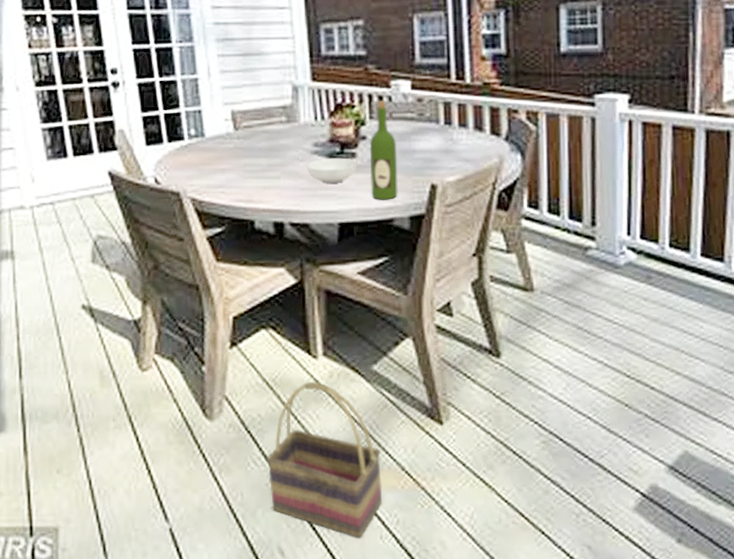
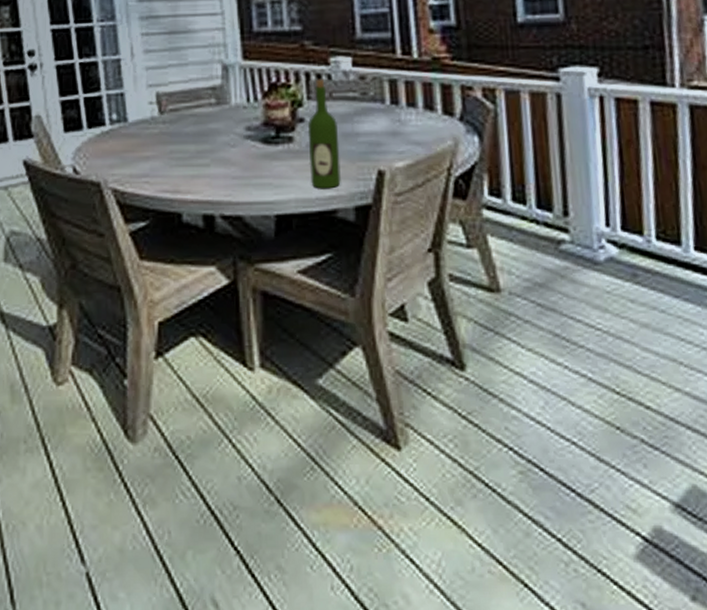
woven basket: present [266,382,382,539] -> none [196,398,332,589]
bowl: present [306,158,358,183] -> none [238,142,295,171]

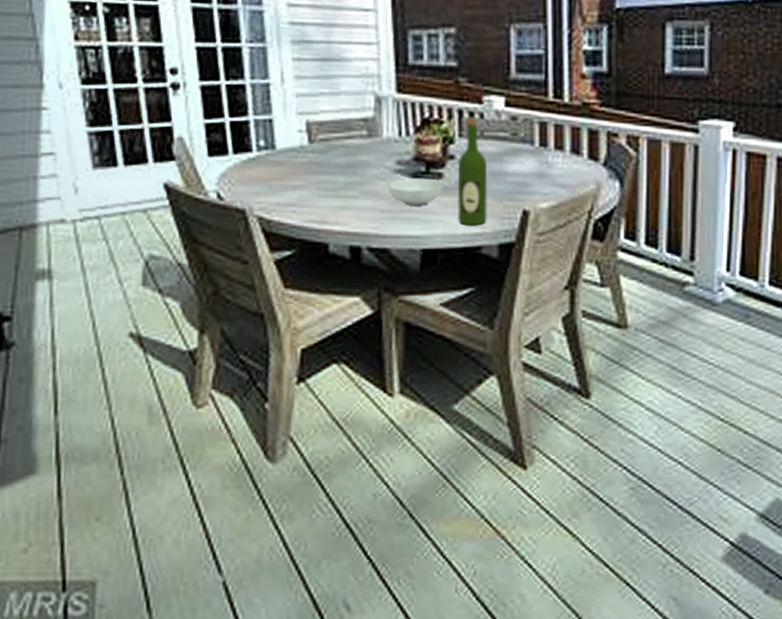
bowl: none [238,142,295,171] -> present [388,178,444,206]

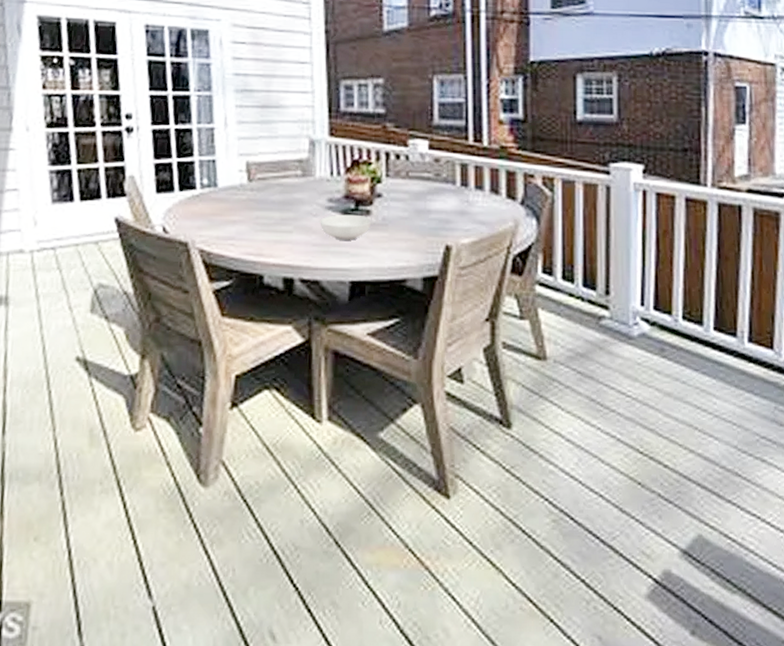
wine bottle: present [457,117,488,226] -> none [384,158,413,260]

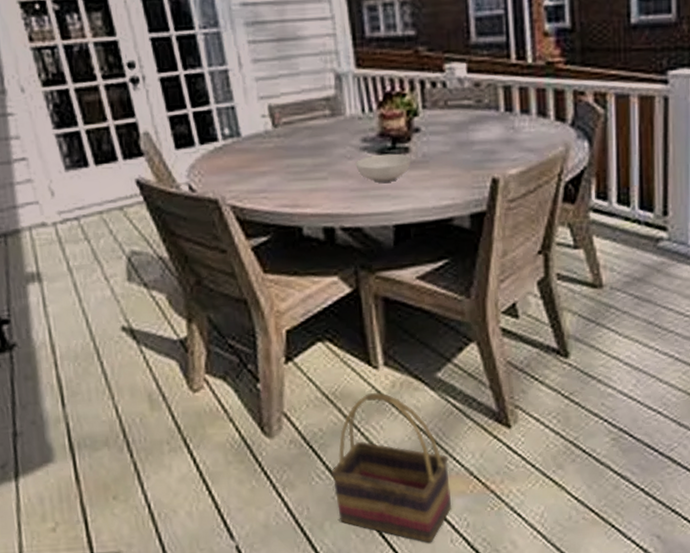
woven basket: none [261,448,384,623] -> present [330,392,451,544]

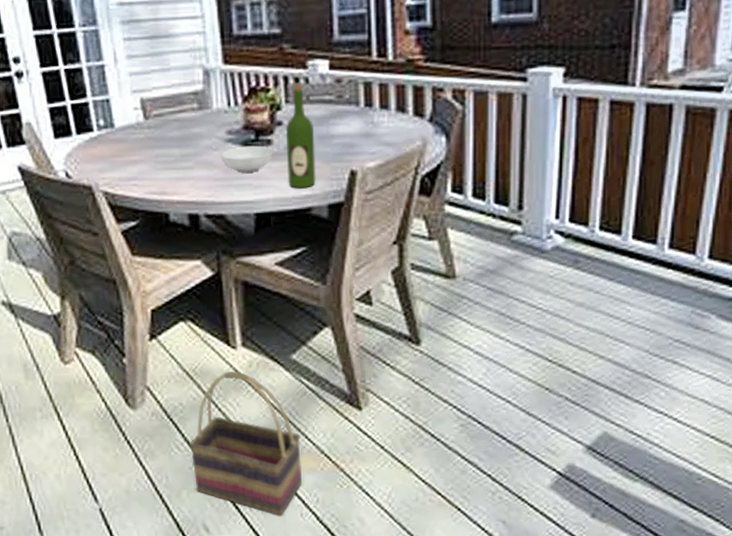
wine bottle: none [423,86,457,198] -> present [285,82,316,189]

